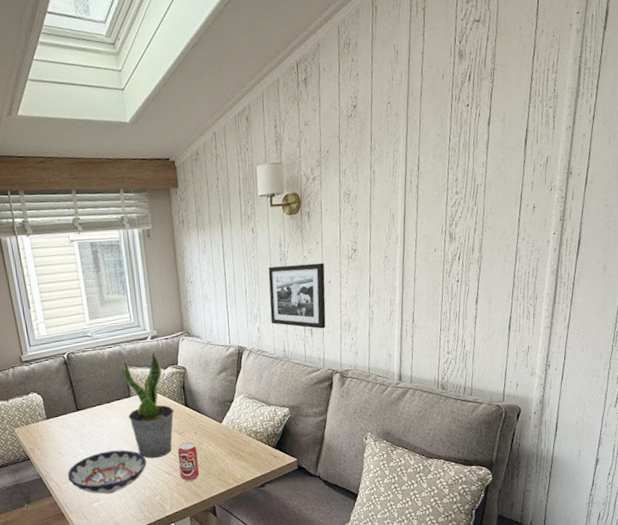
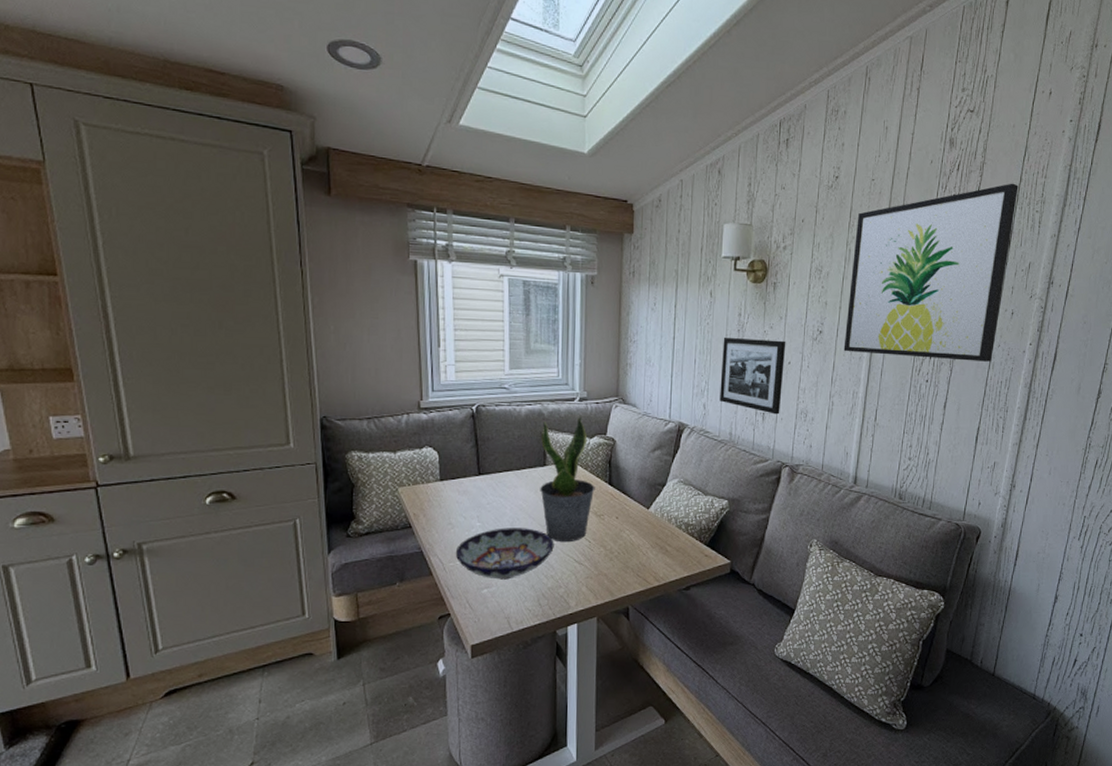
beverage can: present [178,442,199,482] -> none [593,528,616,575]
wall art: none [377,83,530,265] -> present [843,183,1019,362]

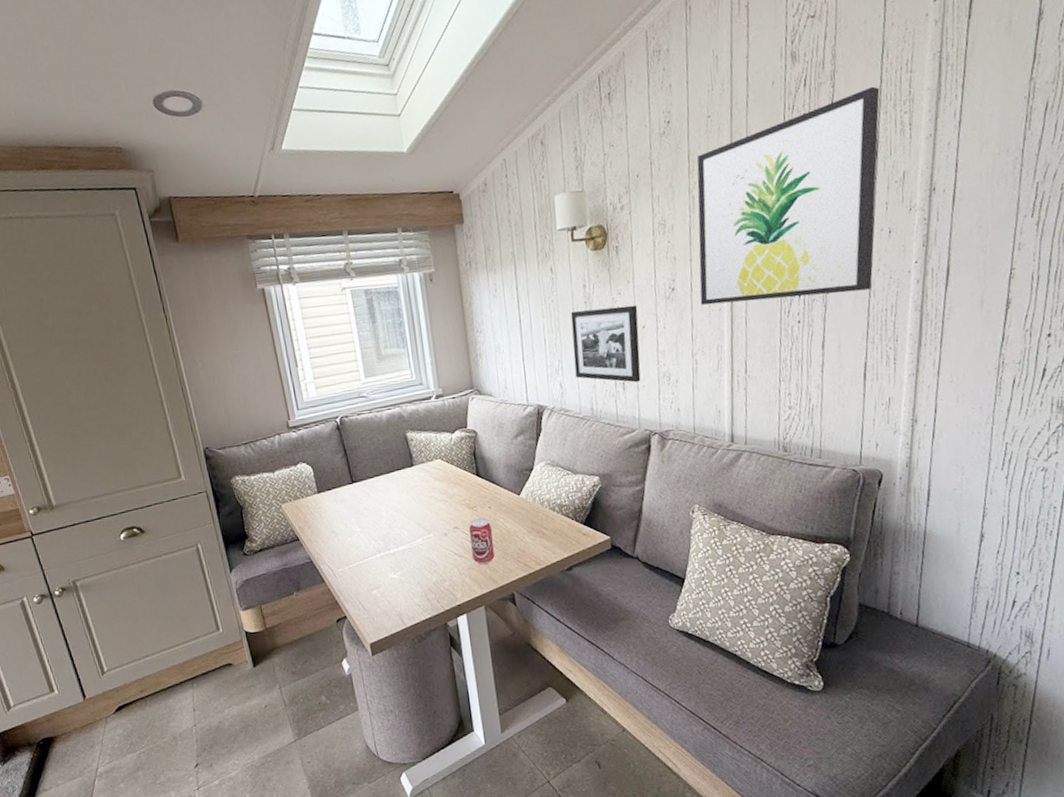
bowl: present [455,528,554,580] -> none [342,527,433,580]
potted plant: present [540,416,595,543] -> none [404,413,464,538]
beverage can: none [593,528,616,575] -> present [469,518,495,565]

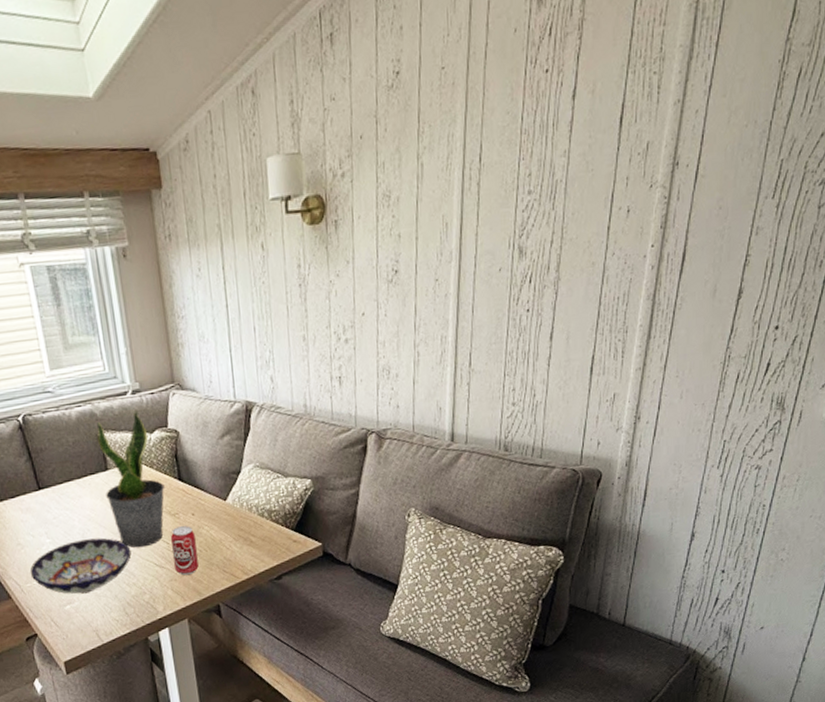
bowl: none [342,527,433,580] -> present [30,537,132,594]
potted plant: none [404,413,464,538] -> present [97,410,165,548]
picture frame: present [570,305,641,383] -> none [283,288,359,377]
wall art: present [697,86,880,306] -> none [425,40,630,291]

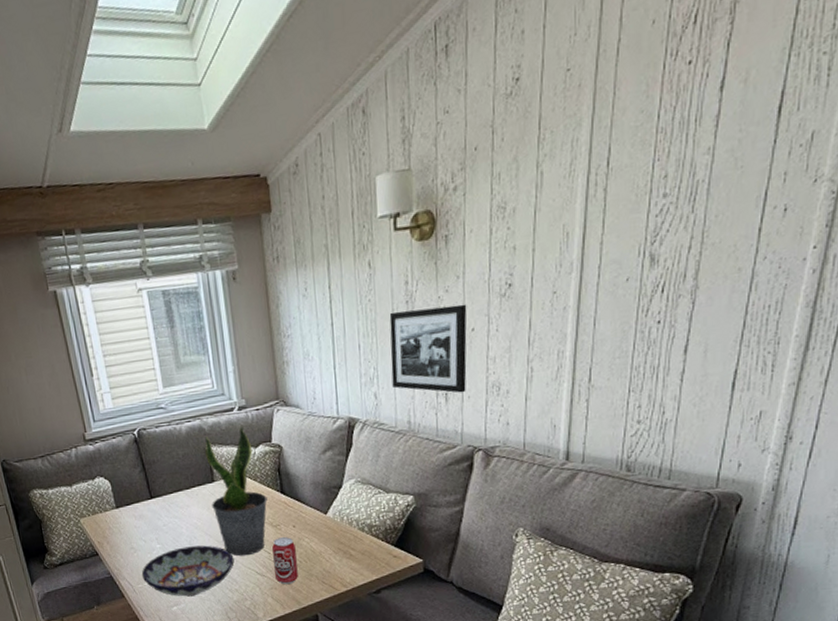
picture frame: none [283,288,359,377] -> present [389,304,467,393]

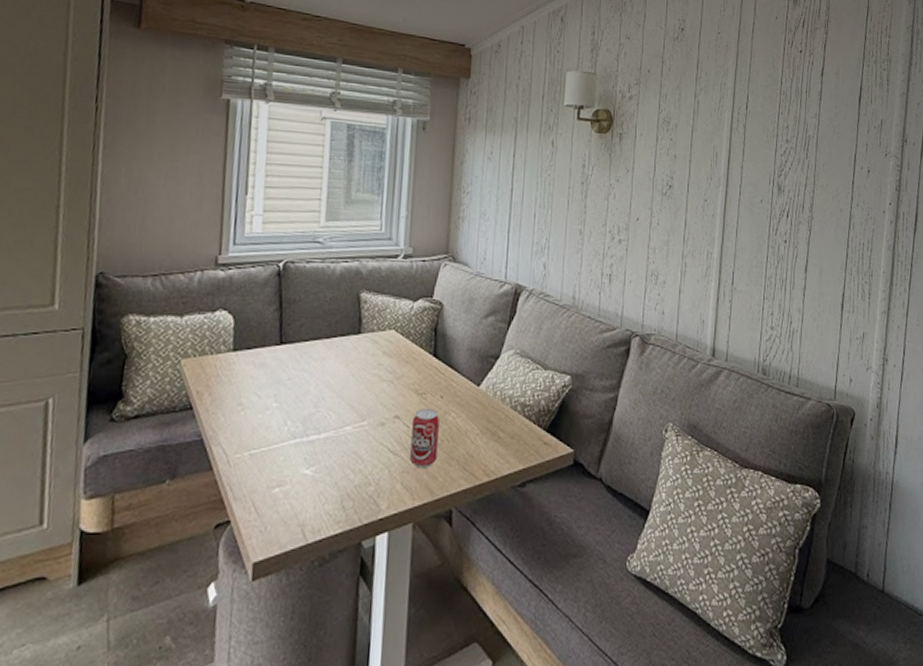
bowl: present [141,545,234,597] -> none [243,409,366,475]
potted plant: present [205,426,268,556] -> none [352,276,417,428]
picture frame: present [389,304,467,393] -> none [561,189,634,277]

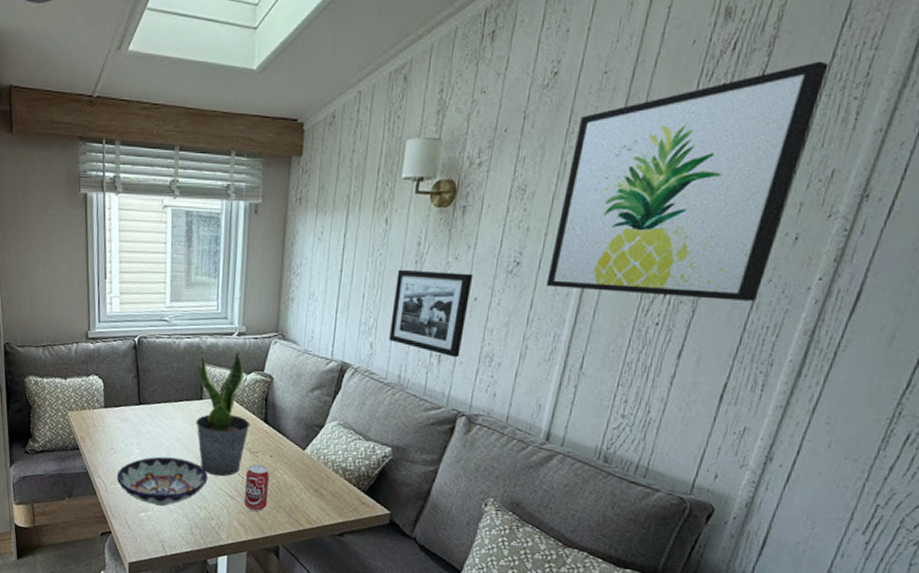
bowl: none [243,409,366,475] -> present [116,456,208,506]
potted plant: none [352,276,417,428] -> present [196,351,250,477]
picture frame: none [561,189,634,277] -> present [389,269,474,358]
wall art: none [695,41,864,222] -> present [546,61,829,301]

